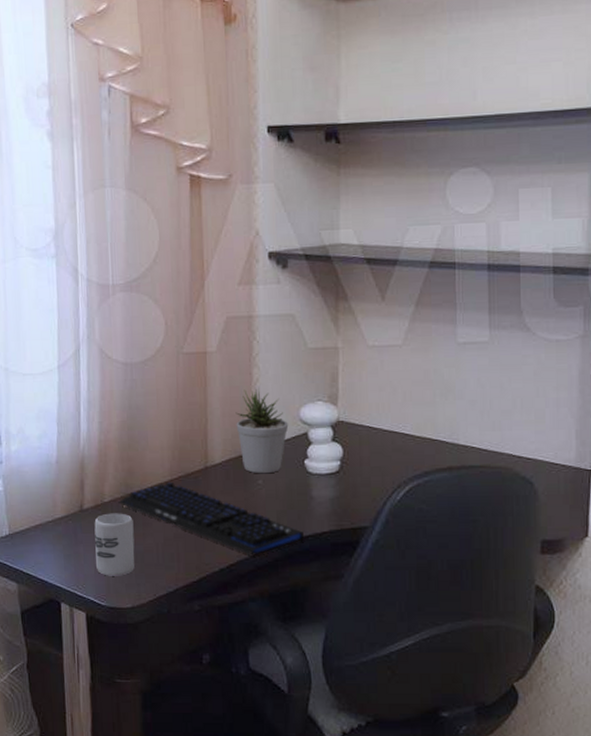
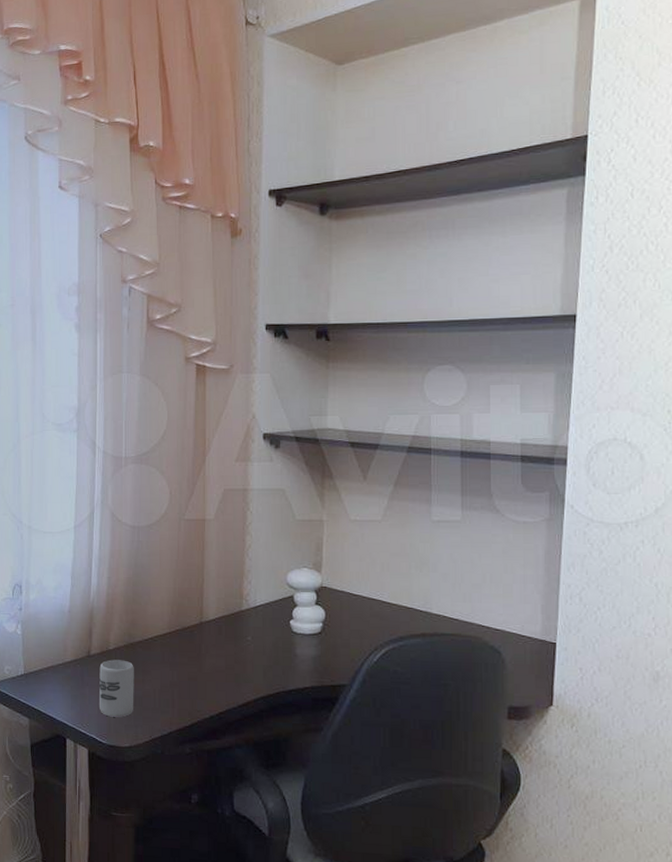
keyboard: present [118,481,304,555] -> none [122,634,287,706]
potted plant: present [235,386,289,474] -> none [229,552,277,631]

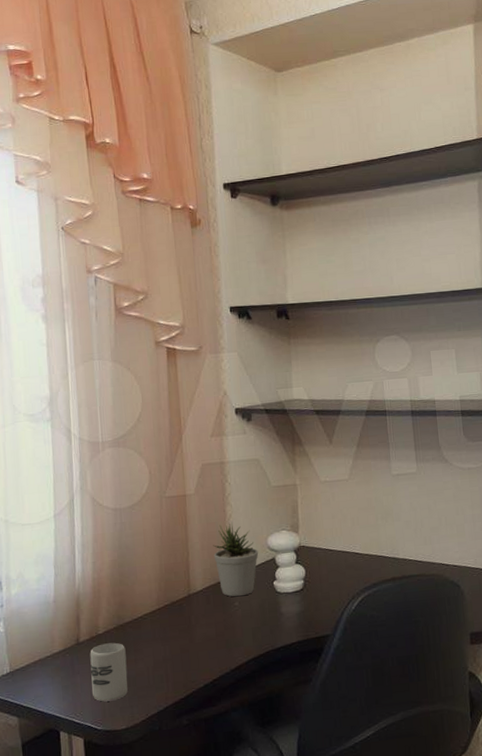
potted plant: none [229,552,277,631] -> present [213,521,259,597]

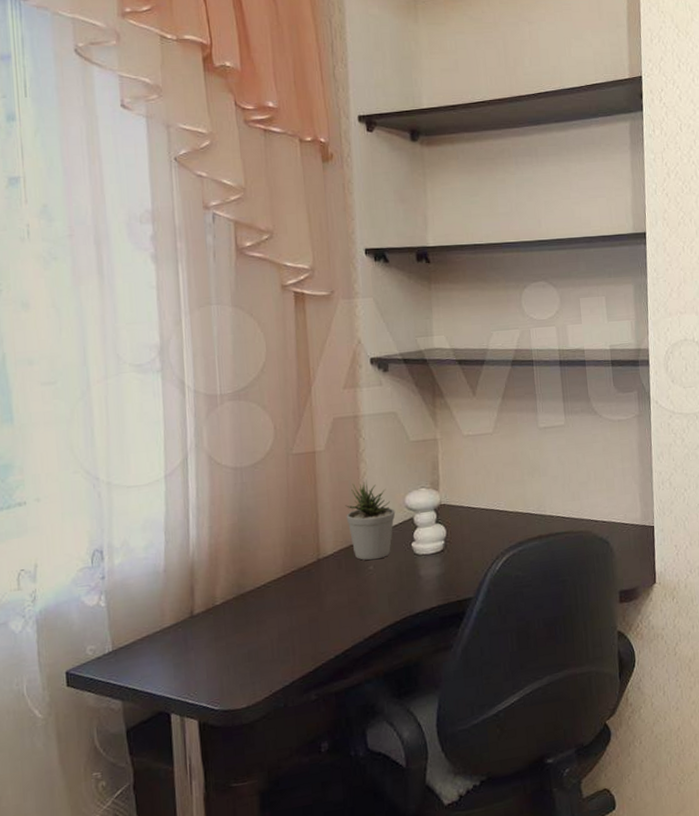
cup: present [90,642,128,702] -> none [205,614,249,680]

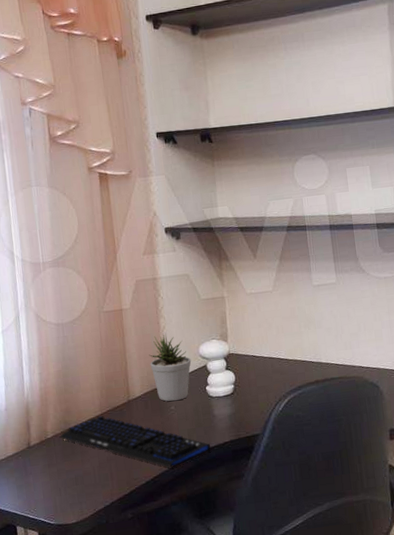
keyboard: none [231,577,414,639] -> present [59,415,211,468]

